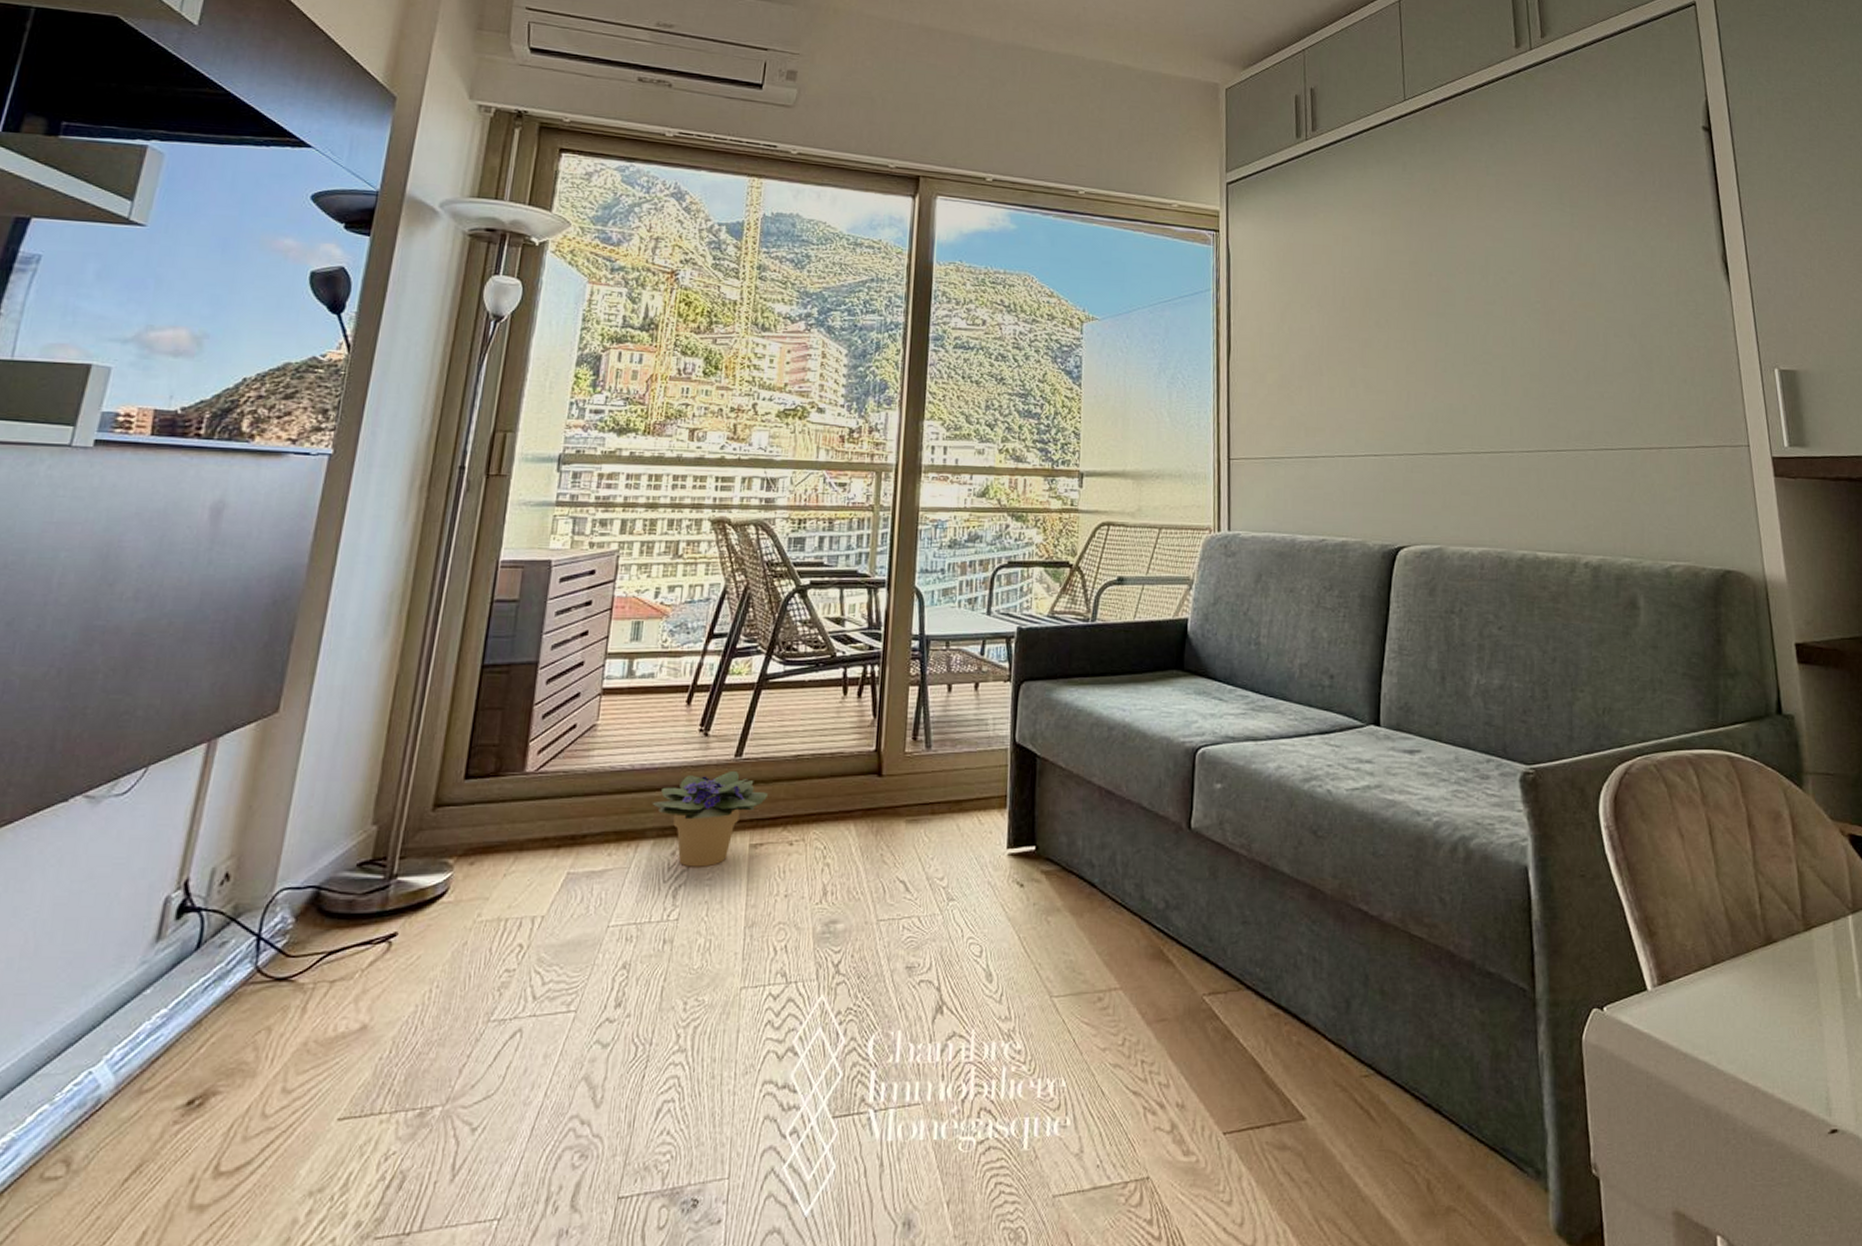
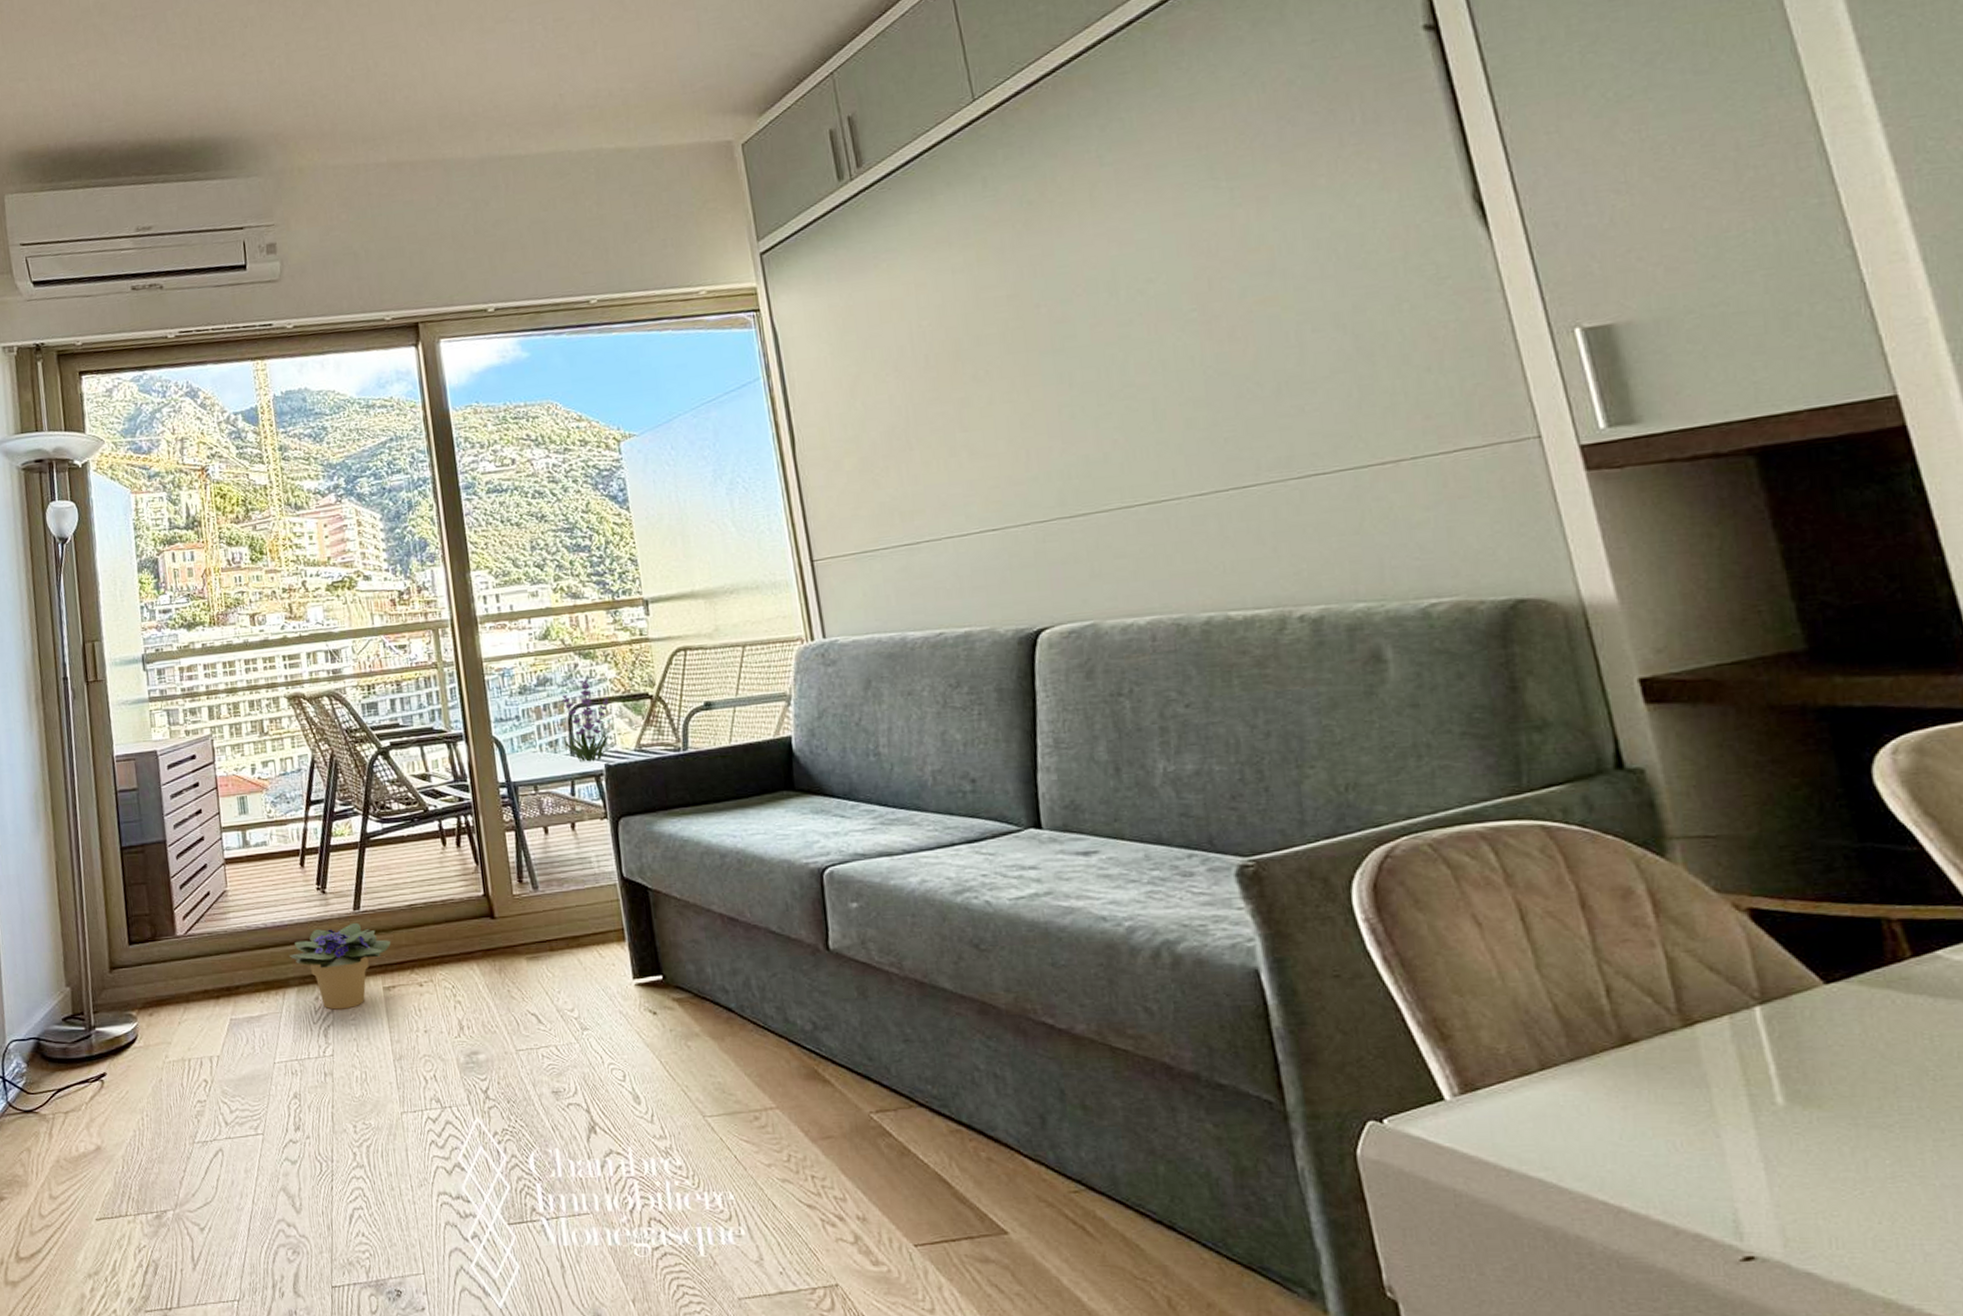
plant: none [982,541,1032,624] -> present [562,679,615,763]

